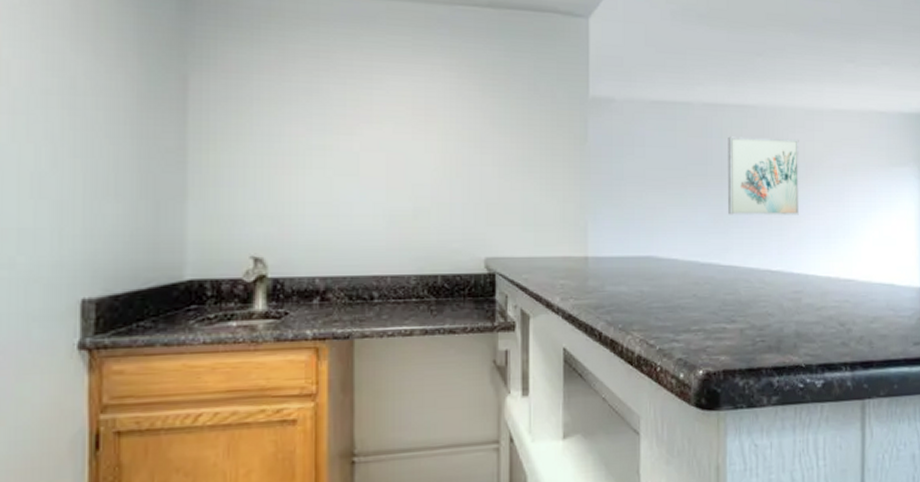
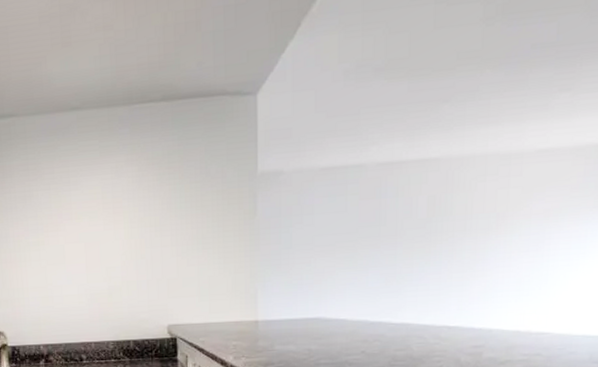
wall art: present [728,136,800,215] -> none [402,189,490,274]

